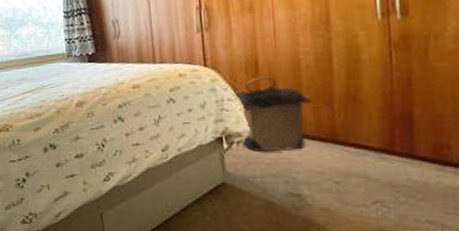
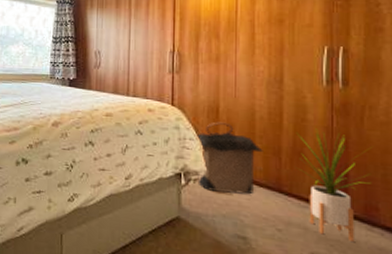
house plant: none [349,68,441,184] -> present [296,128,372,241]

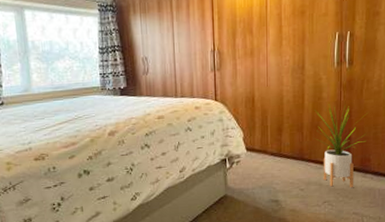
laundry hamper: present [195,121,263,195] -> none [236,109,290,169]

